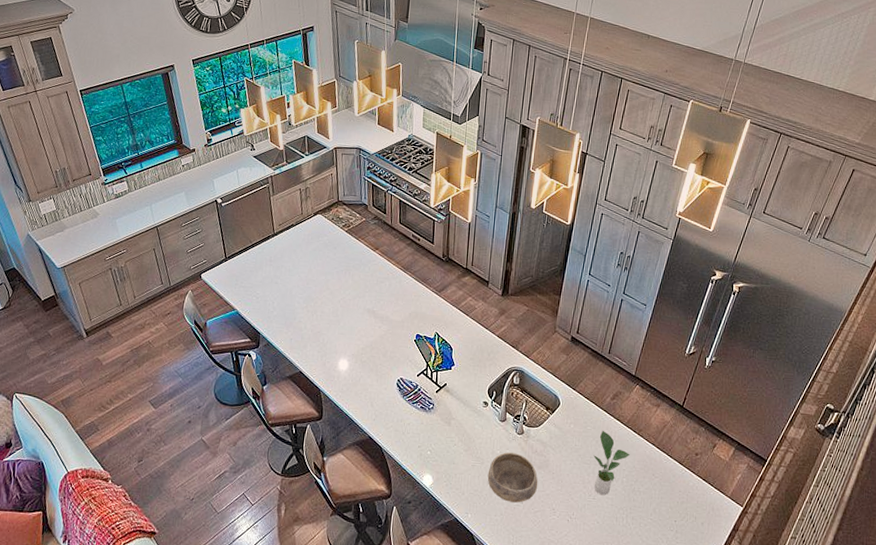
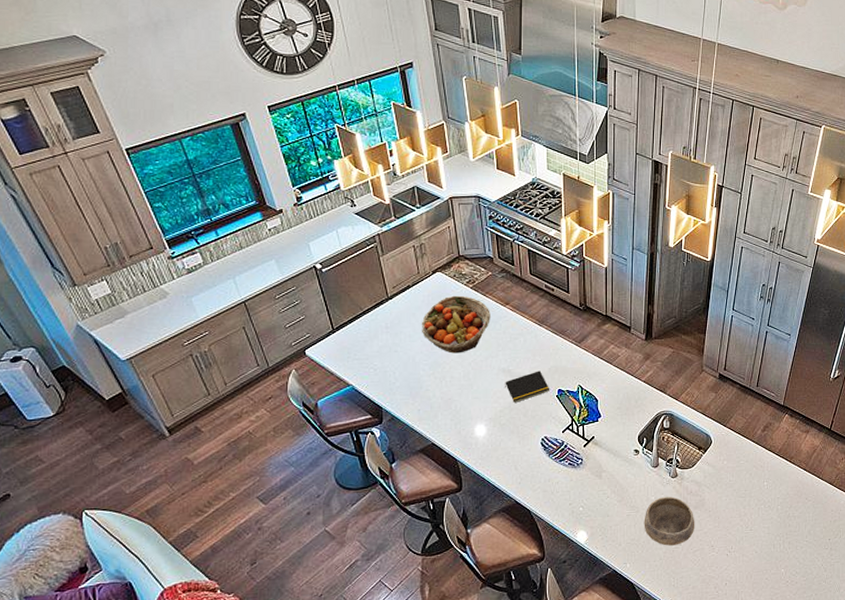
fruit basket: none [300,237,361,291] -> present [421,295,490,354]
notepad: none [368,314,409,342] -> present [505,371,550,403]
potted plant: present [593,431,630,496] -> none [748,463,783,526]

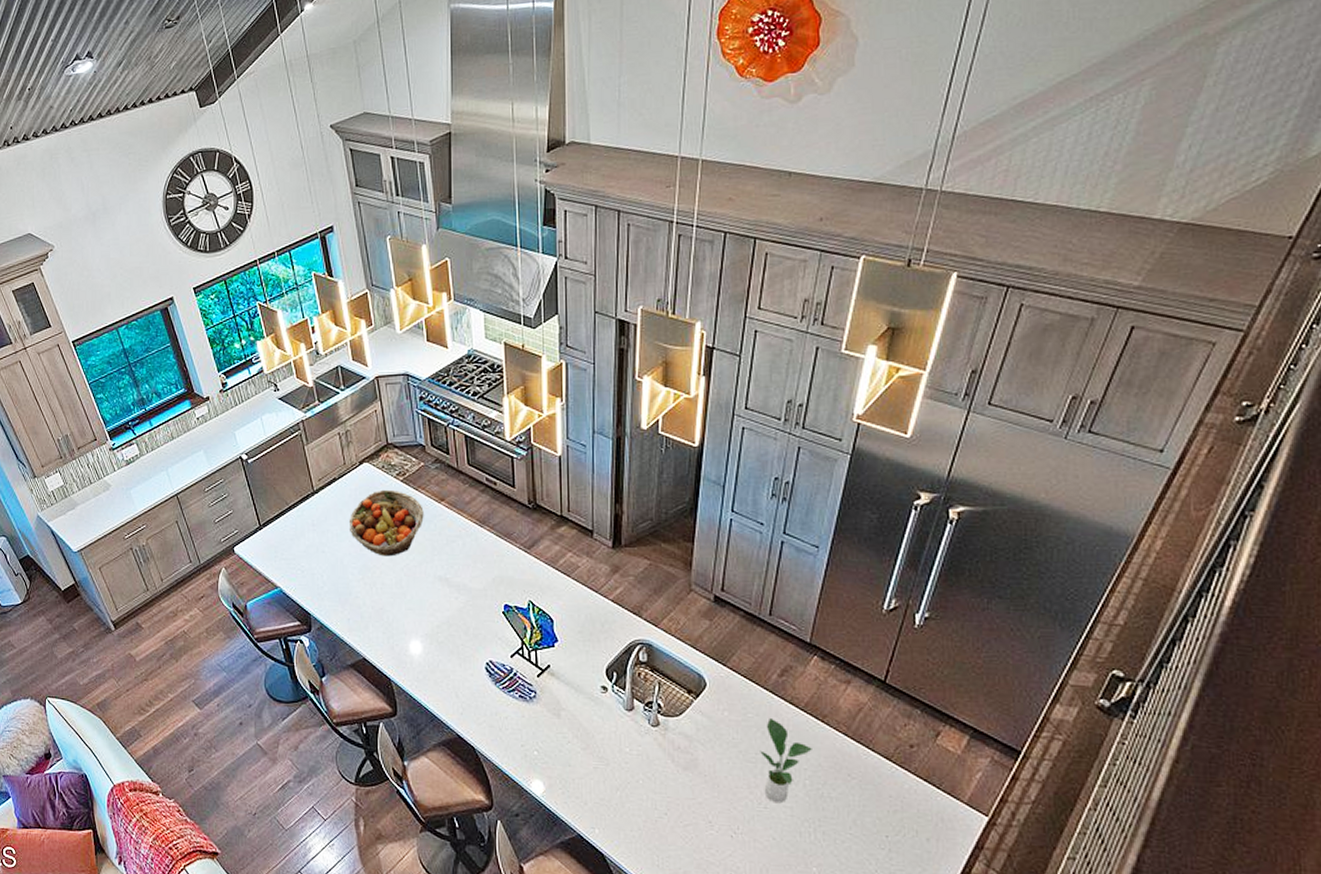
notepad: present [505,371,550,403] -> none [442,581,495,617]
bowl: present [644,497,695,546] -> none [616,750,686,814]
potted plant: none [748,463,783,526] -> present [760,719,812,804]

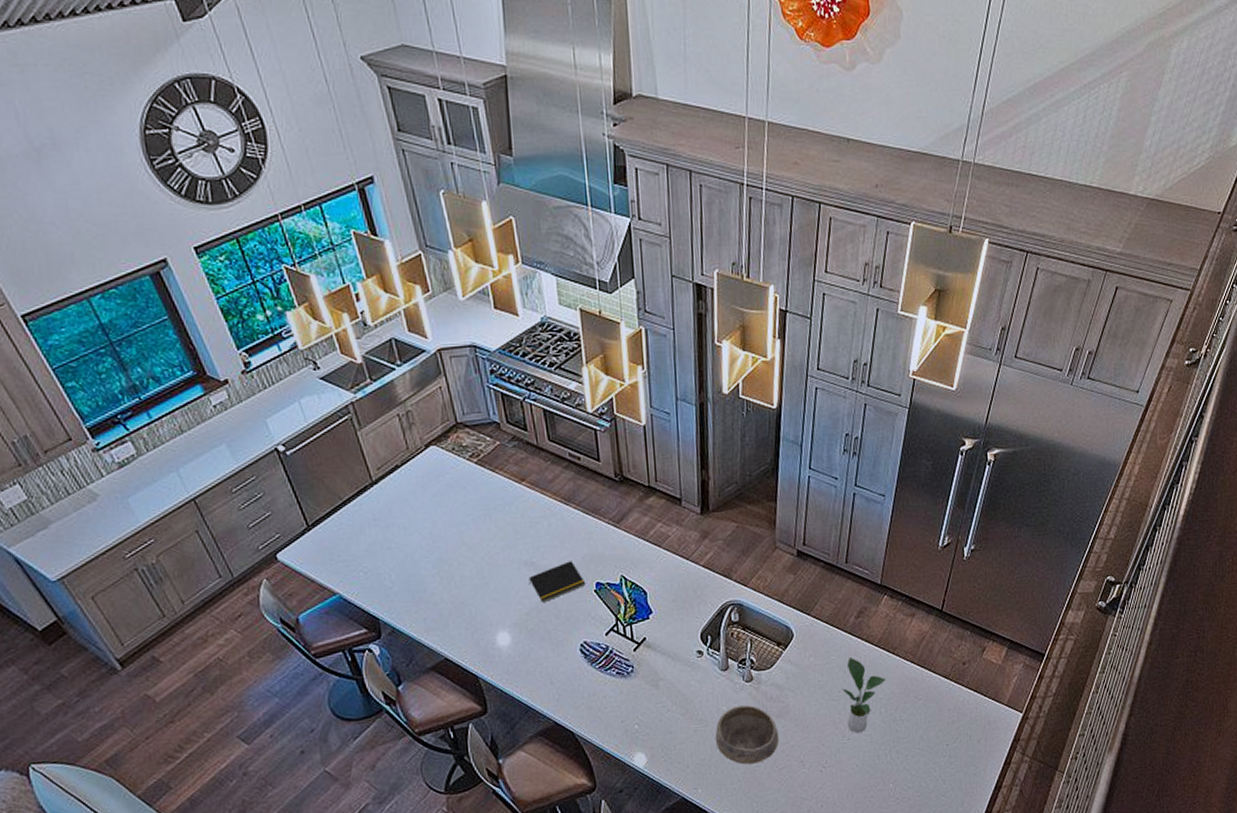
fruit basket: present [348,489,424,557] -> none [417,473,504,547]
notepad: none [442,581,495,617] -> present [529,561,586,602]
bowl: none [616,750,686,814] -> present [715,705,780,765]

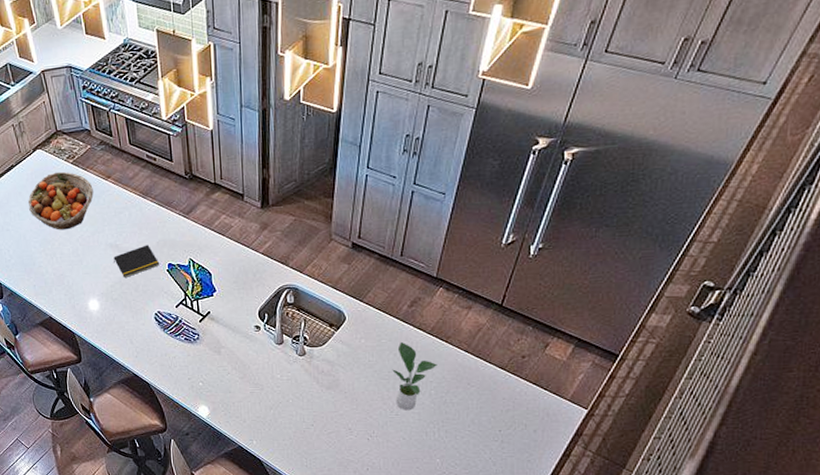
fruit basket: none [417,473,504,547] -> present [27,171,94,230]
bowl: present [715,705,780,765] -> none [269,375,329,426]

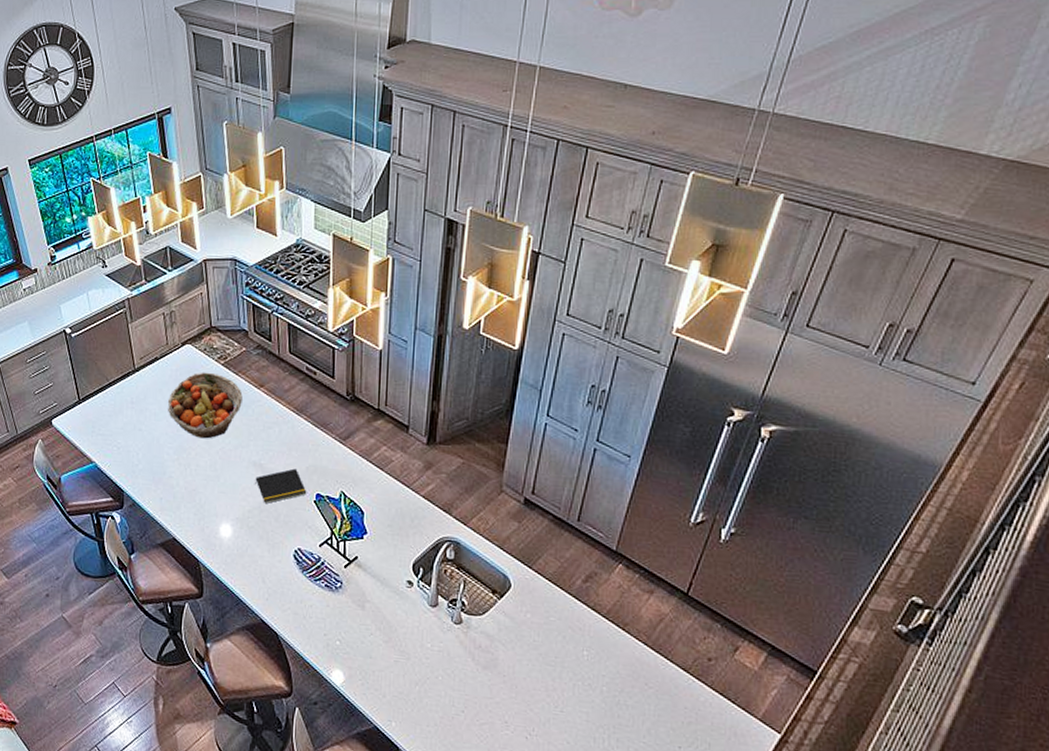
potted plant: present [392,343,437,411] -> none [560,623,612,708]

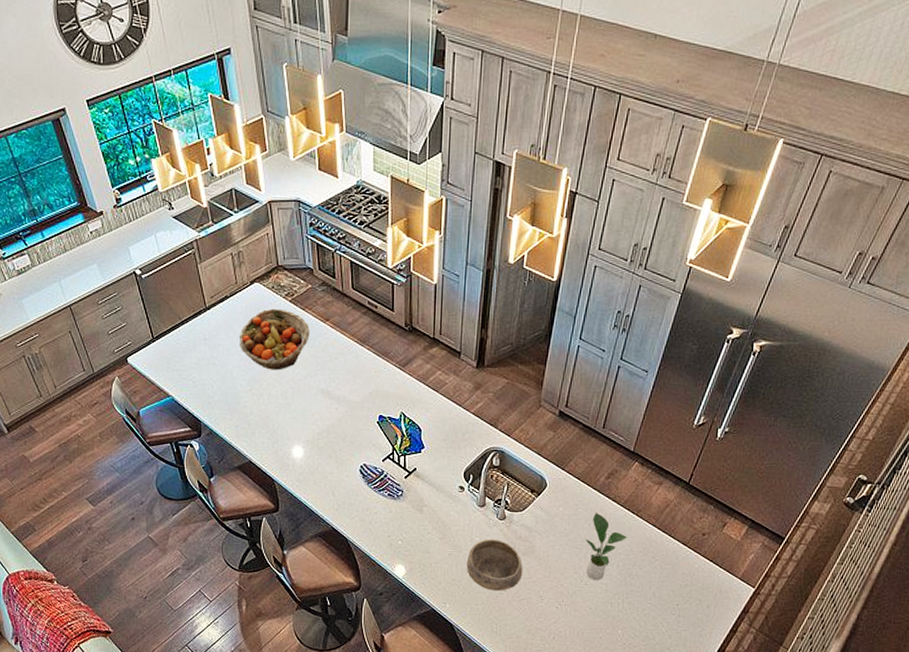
notepad: present [255,468,307,503] -> none [323,394,371,426]
bowl: none [415,646,484,712] -> present [466,539,523,591]
potted plant: none [560,623,612,708] -> present [585,513,627,581]

